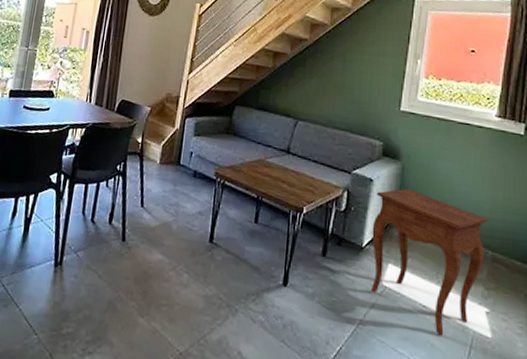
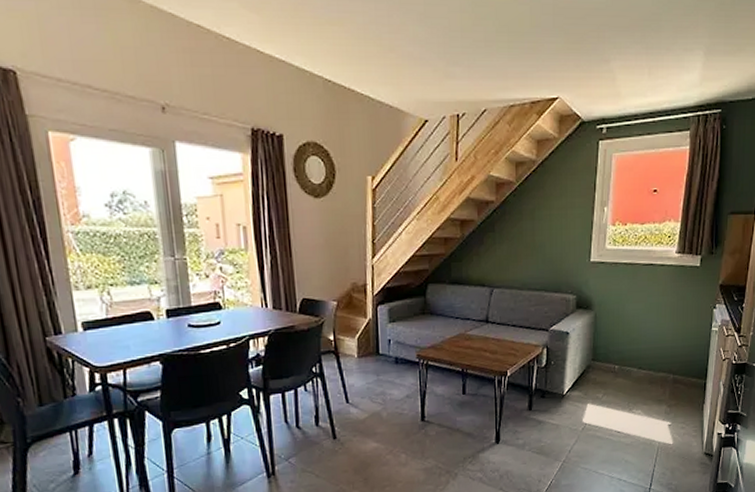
side table: present [370,188,489,336] -> none [571,334,671,453]

